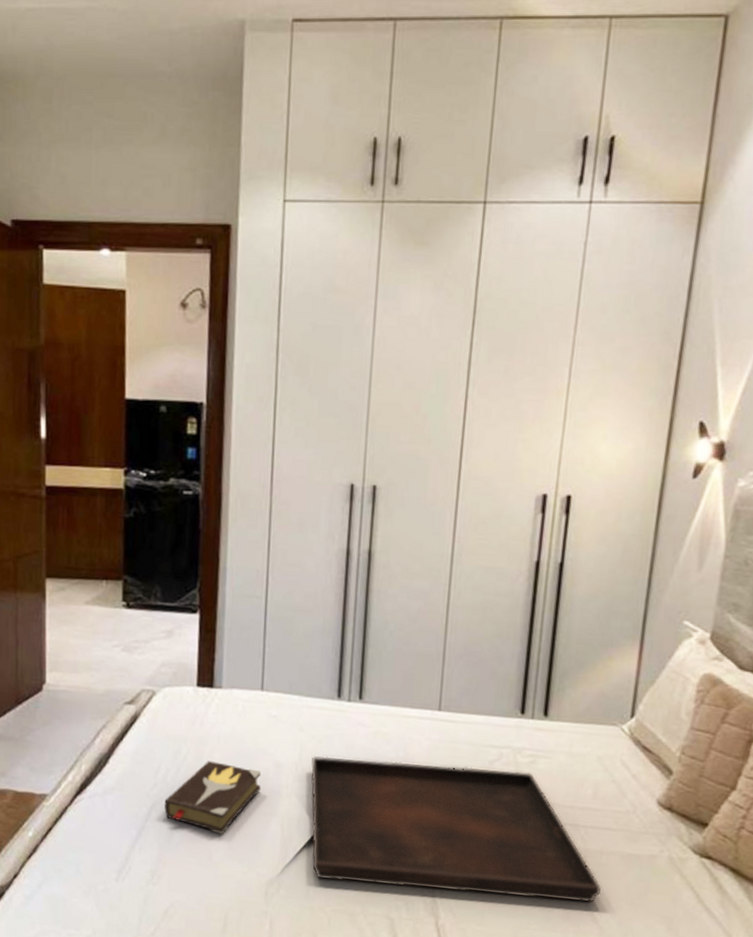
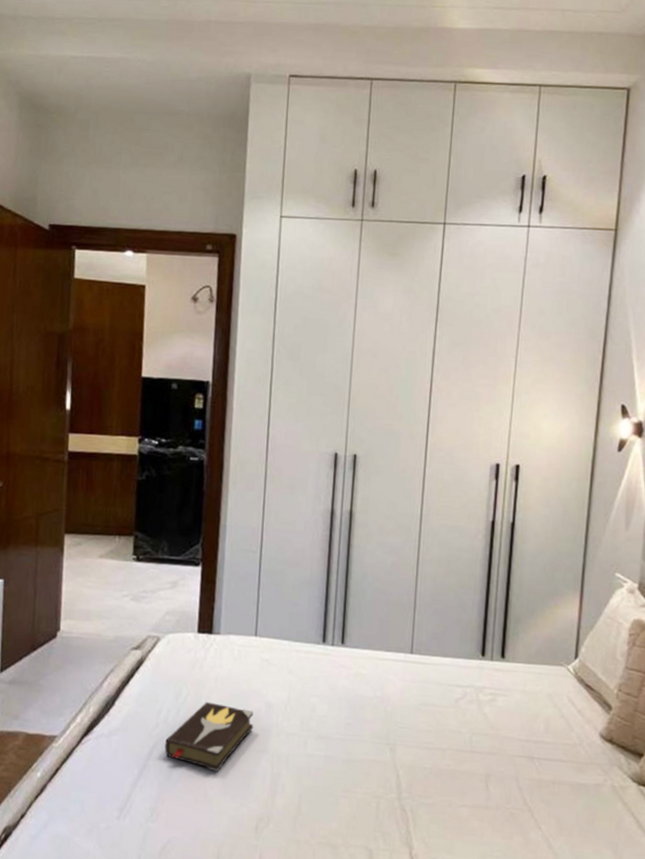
serving tray: present [310,756,602,903] -> none [298,696,555,830]

